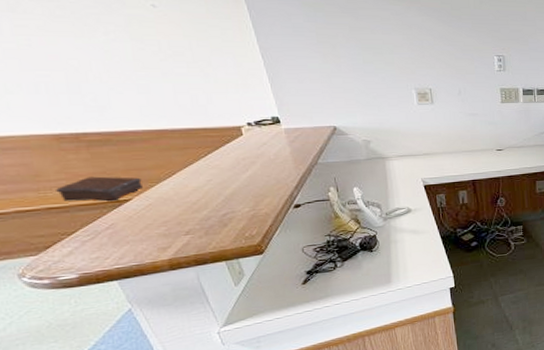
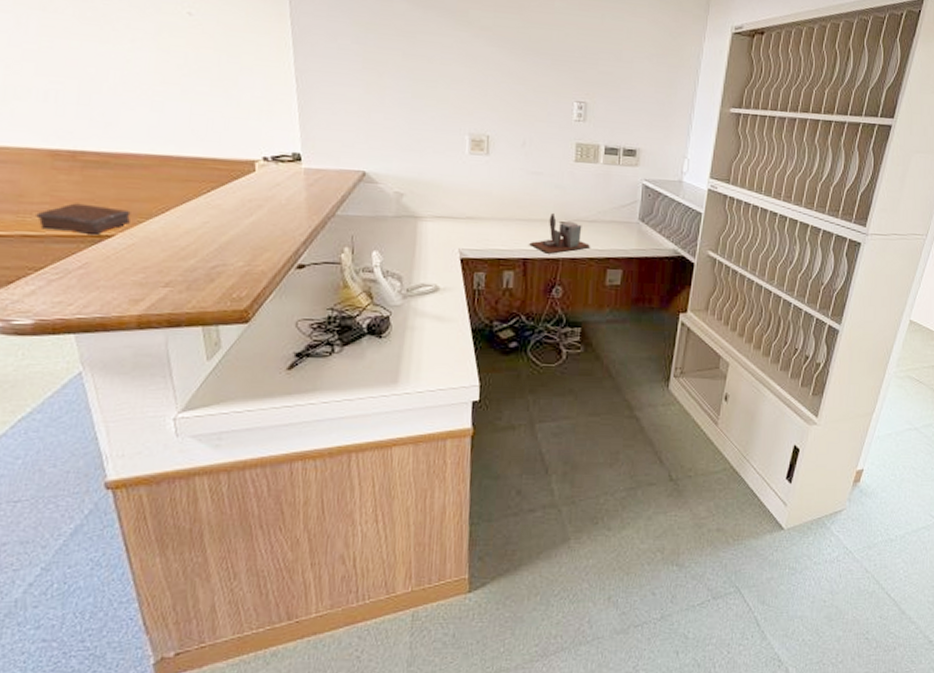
desk organizer: none [475,144,521,175] -> present [529,213,590,254]

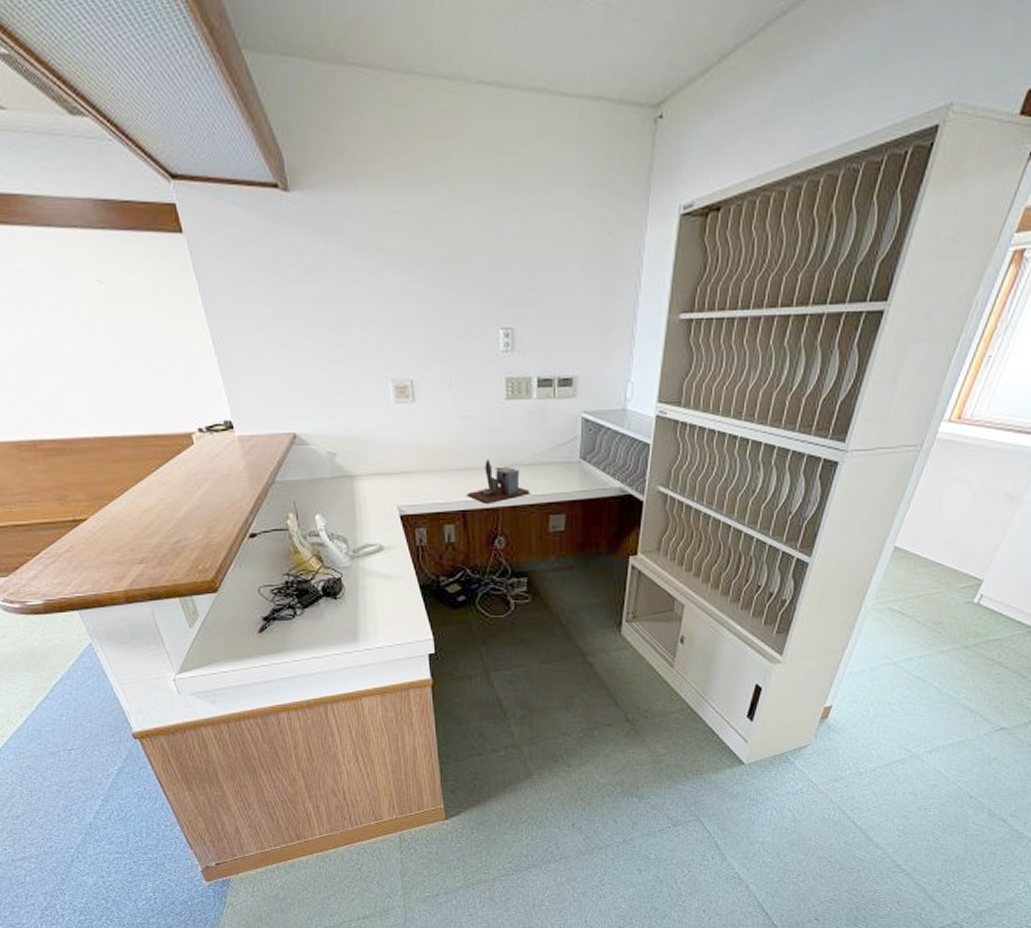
decorative box: present [36,203,131,234] -> none [19,491,97,519]

